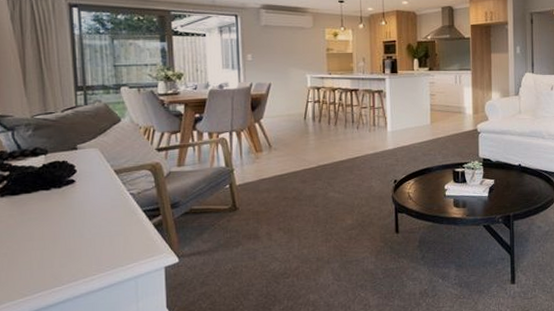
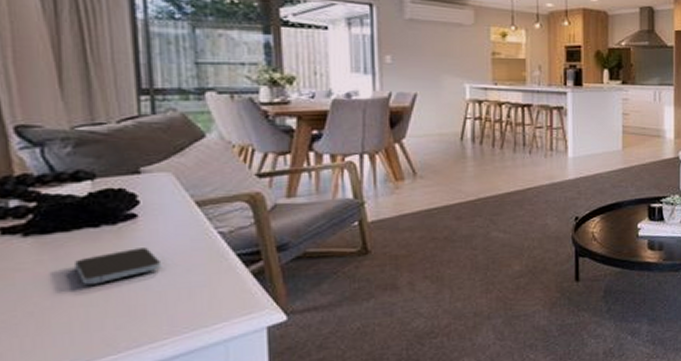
smartphone: none [34,205,92,234] -> present [75,247,162,285]

